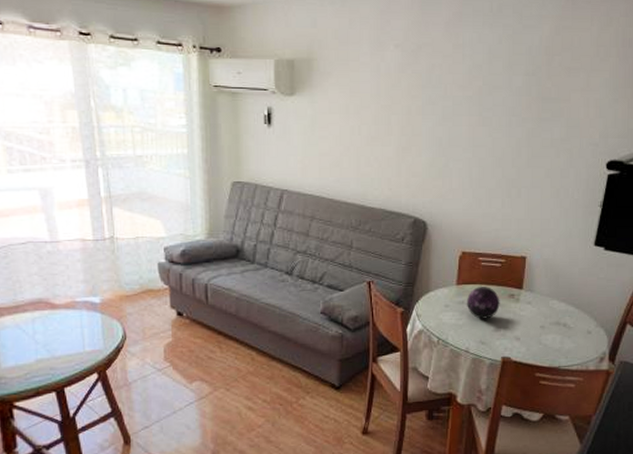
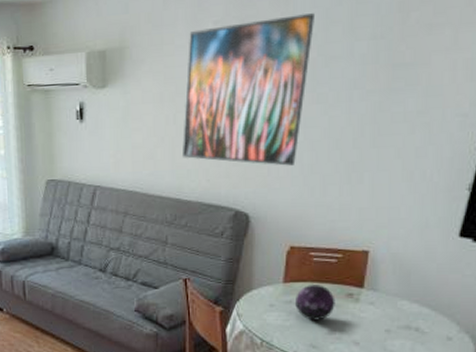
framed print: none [367,47,480,179] -> present [183,13,314,166]

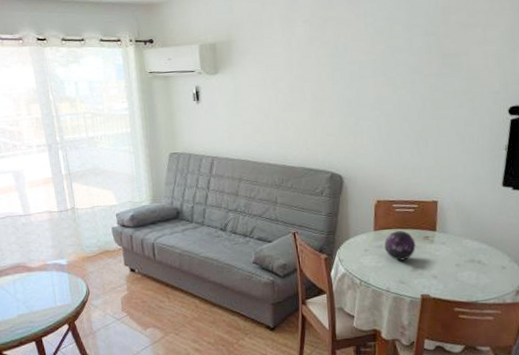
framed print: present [183,13,314,166] -> none [283,15,381,135]

